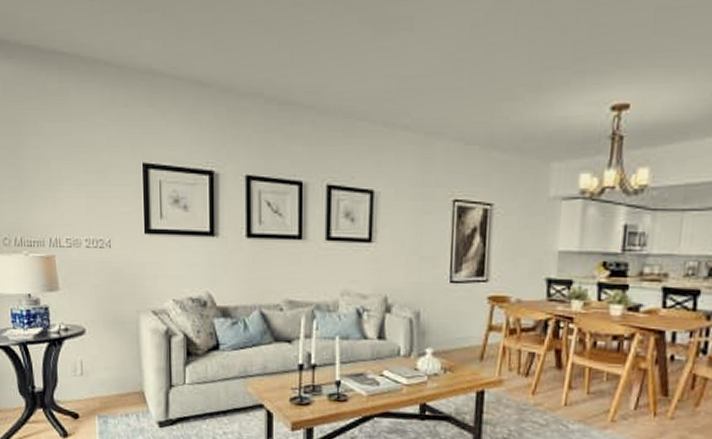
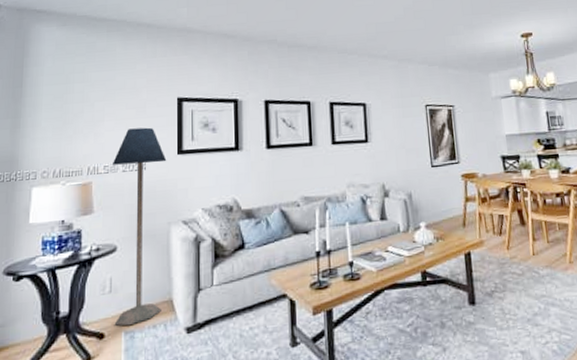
floor lamp: none [74,197,133,411] -> present [111,127,167,326]

